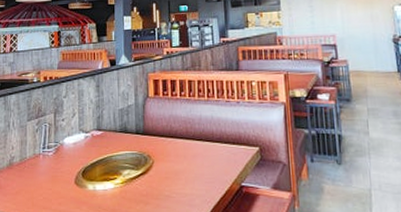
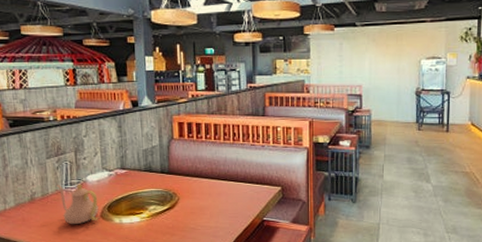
teapot: none [34,147,73,193] -> present [56,184,99,225]

